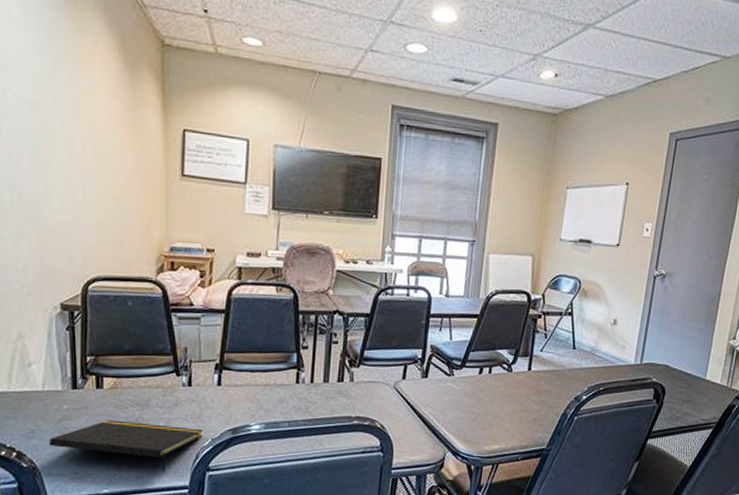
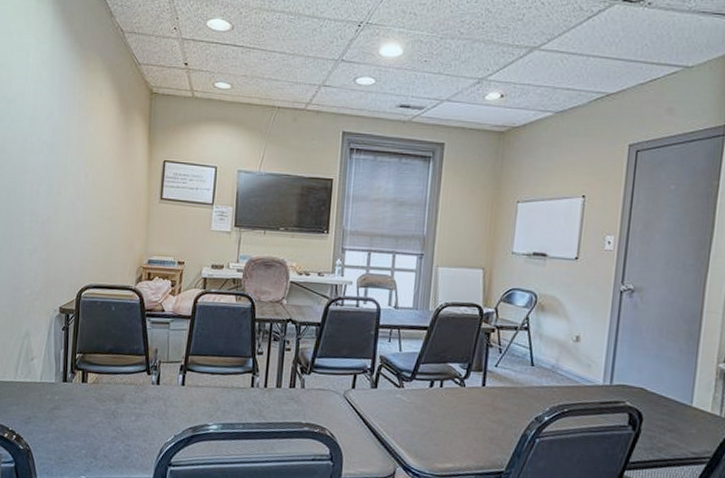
notepad: present [49,420,203,472] -> none [42,411,167,464]

